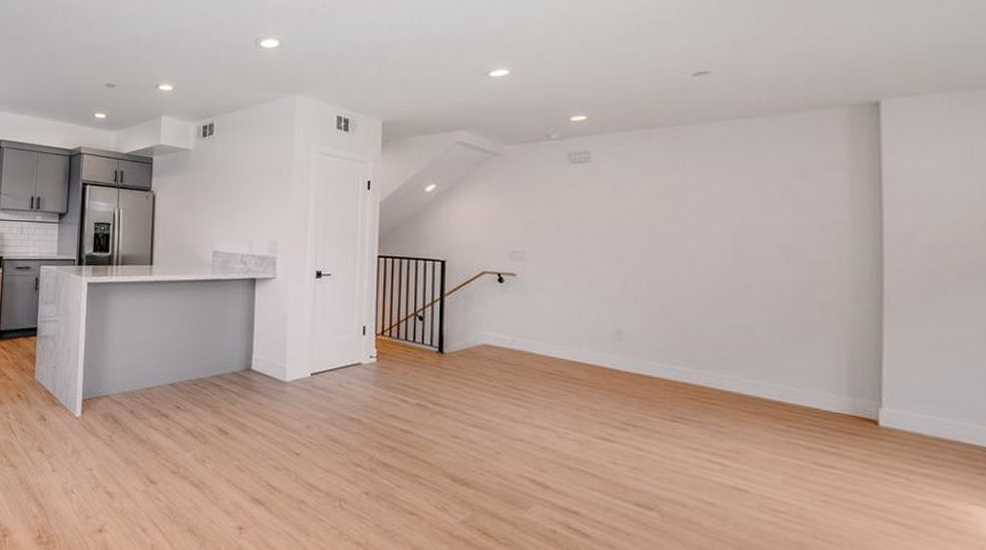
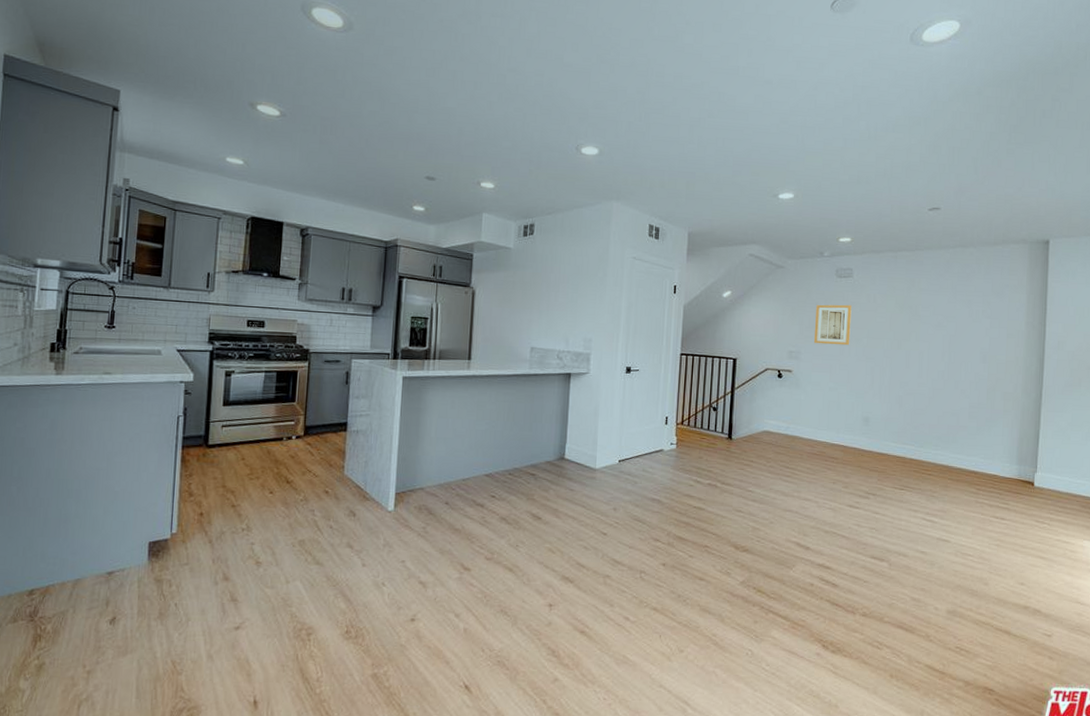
wall art: none [542,195,592,244] -> present [813,304,852,346]

